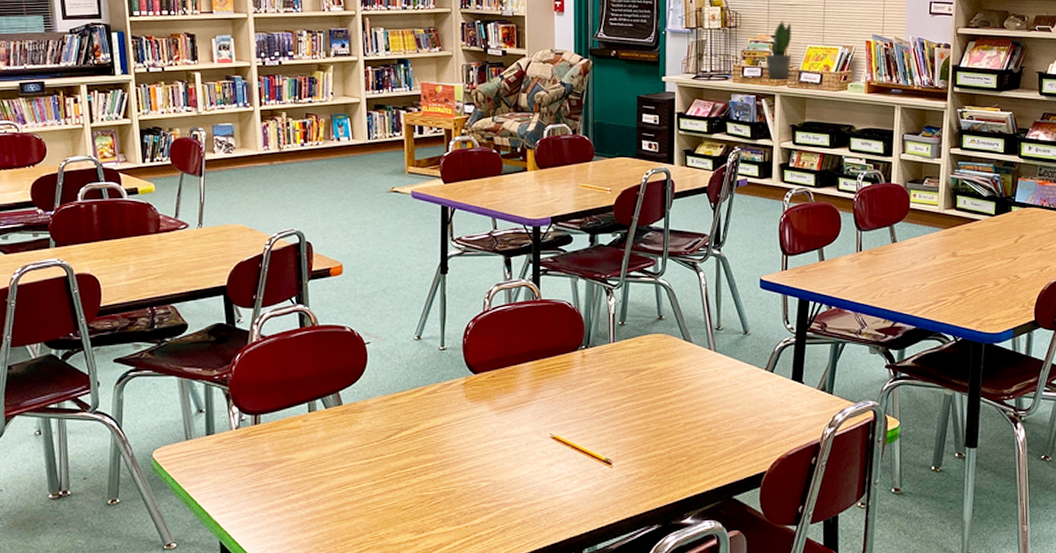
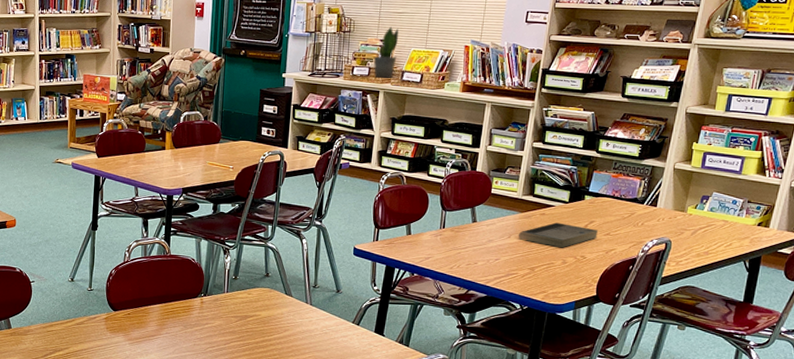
book: none [943,238,1030,268] -> present [518,222,599,248]

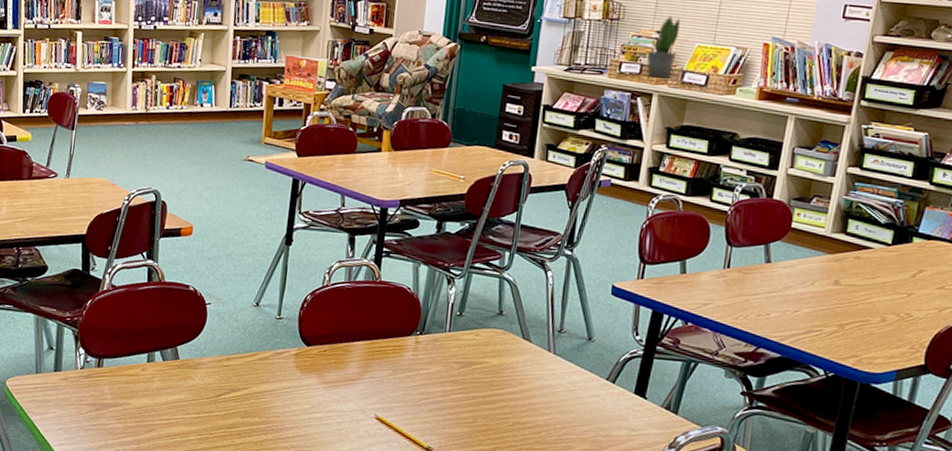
book: present [518,222,599,248] -> none [824,269,930,302]

